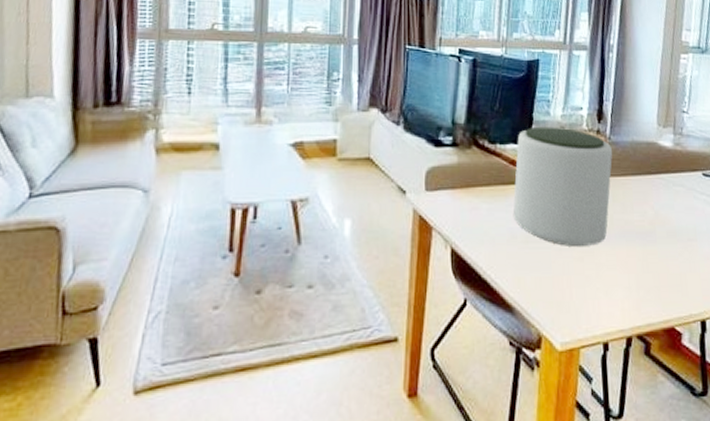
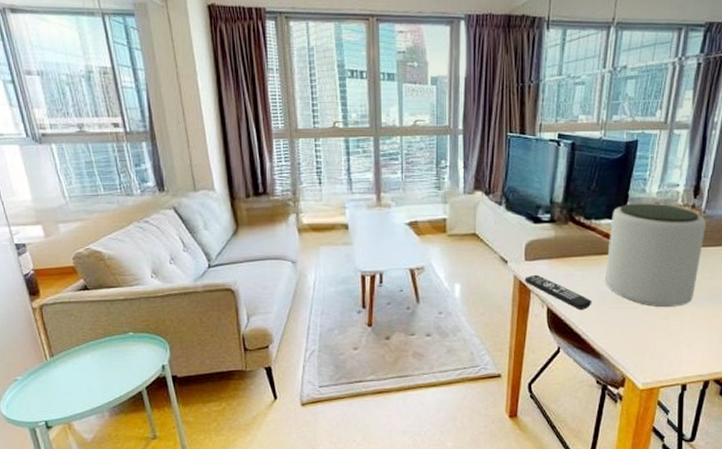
remote control: none [425,207,501,251] -> present [524,274,592,310]

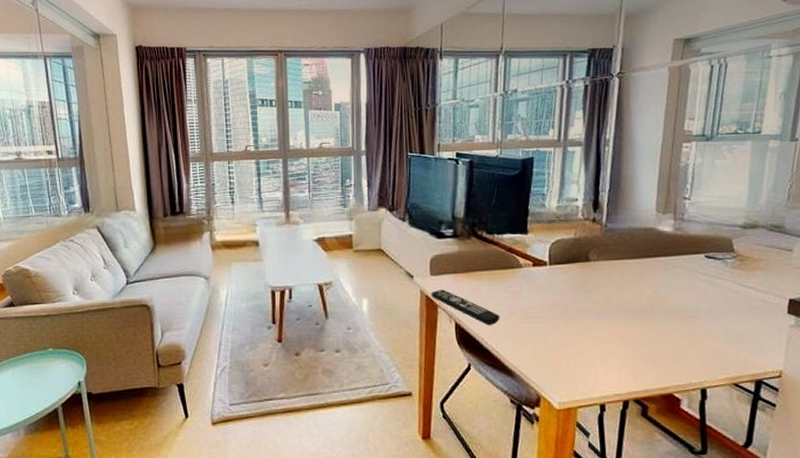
plant pot: present [604,203,707,307] -> none [511,217,609,322]

